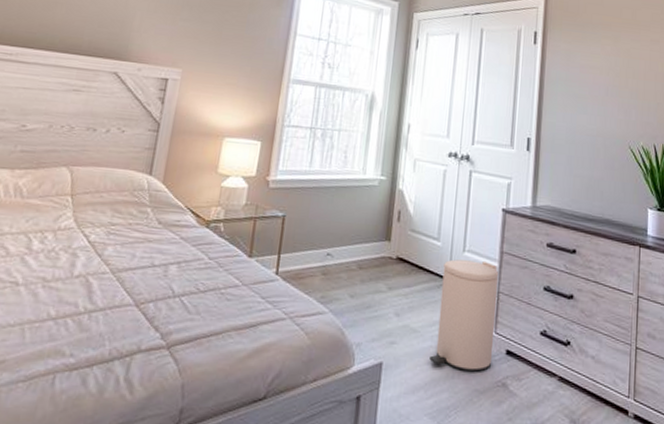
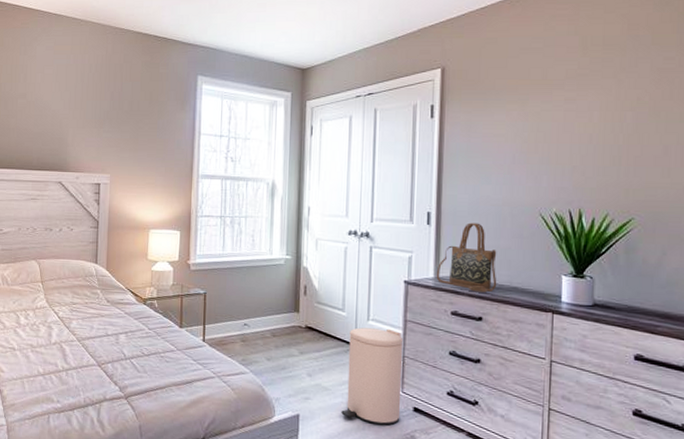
handbag: none [533,151,591,224] -> present [436,222,497,293]

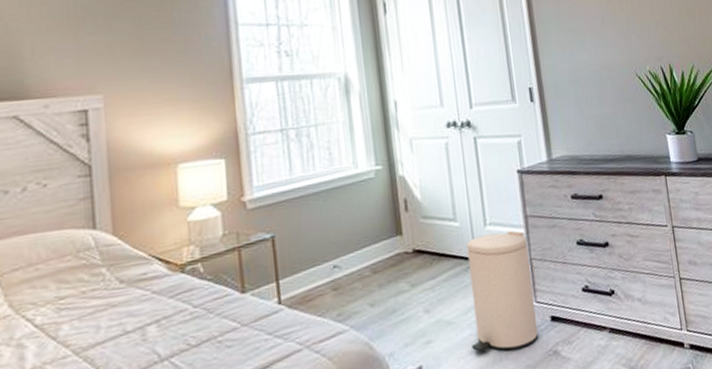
handbag: present [436,222,497,293] -> none [548,92,610,169]

